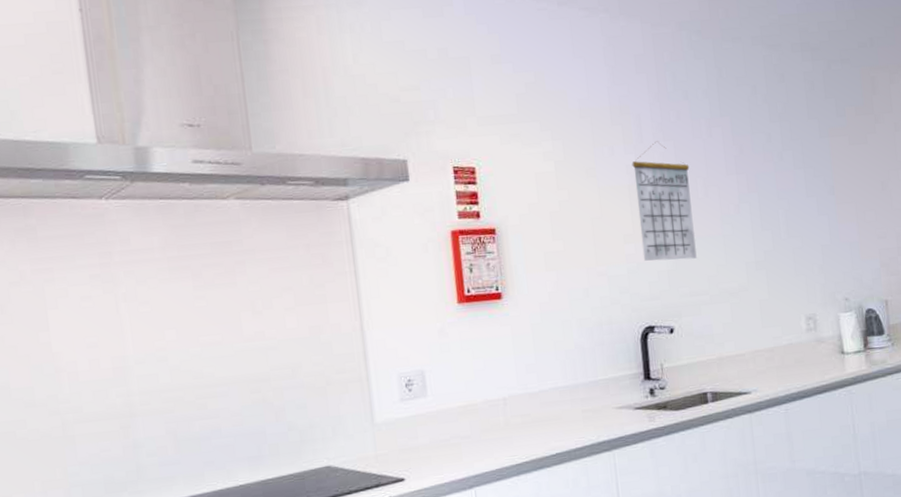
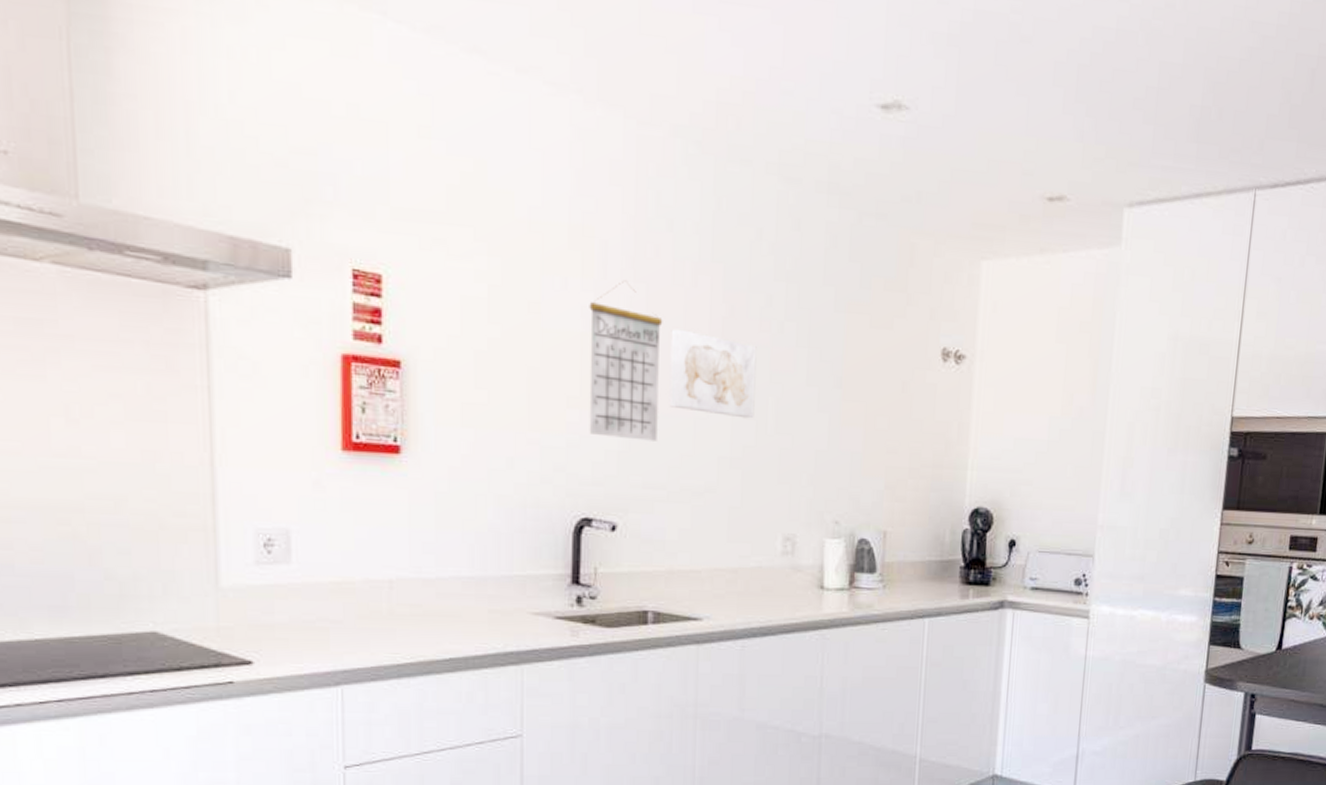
wall art: none [696,170,770,231] -> present [669,329,757,419]

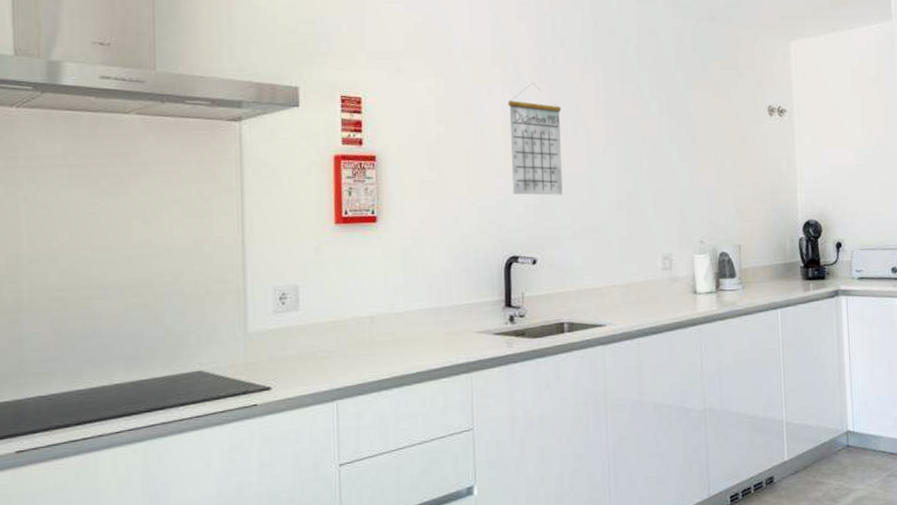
wall art: present [669,329,757,419] -> none [568,113,633,172]

